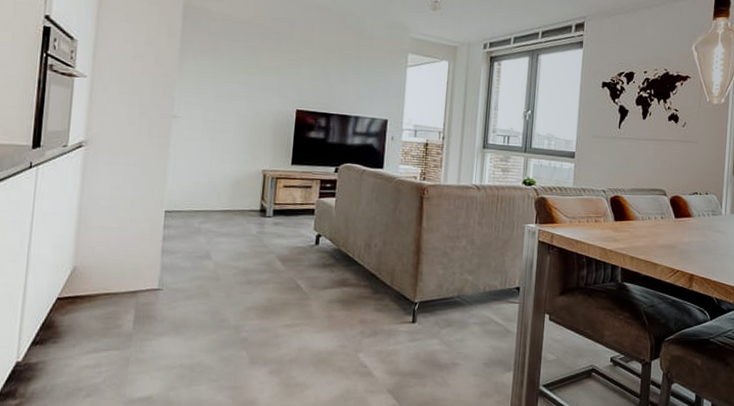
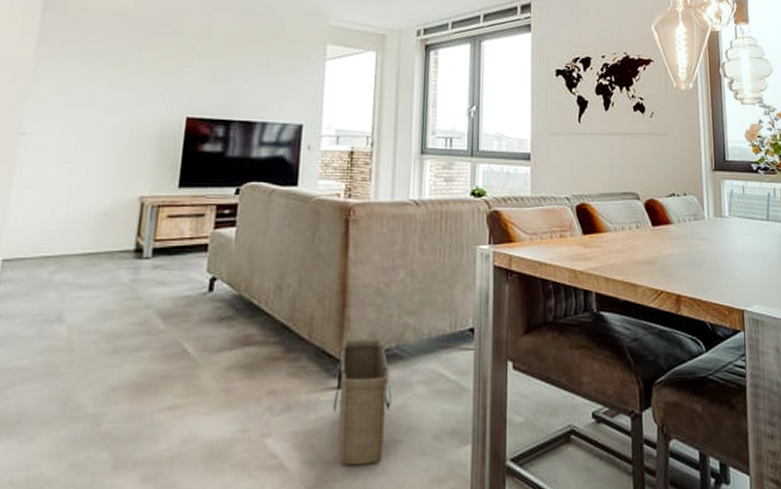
basket: none [408,287,453,379] -> present [332,338,392,466]

